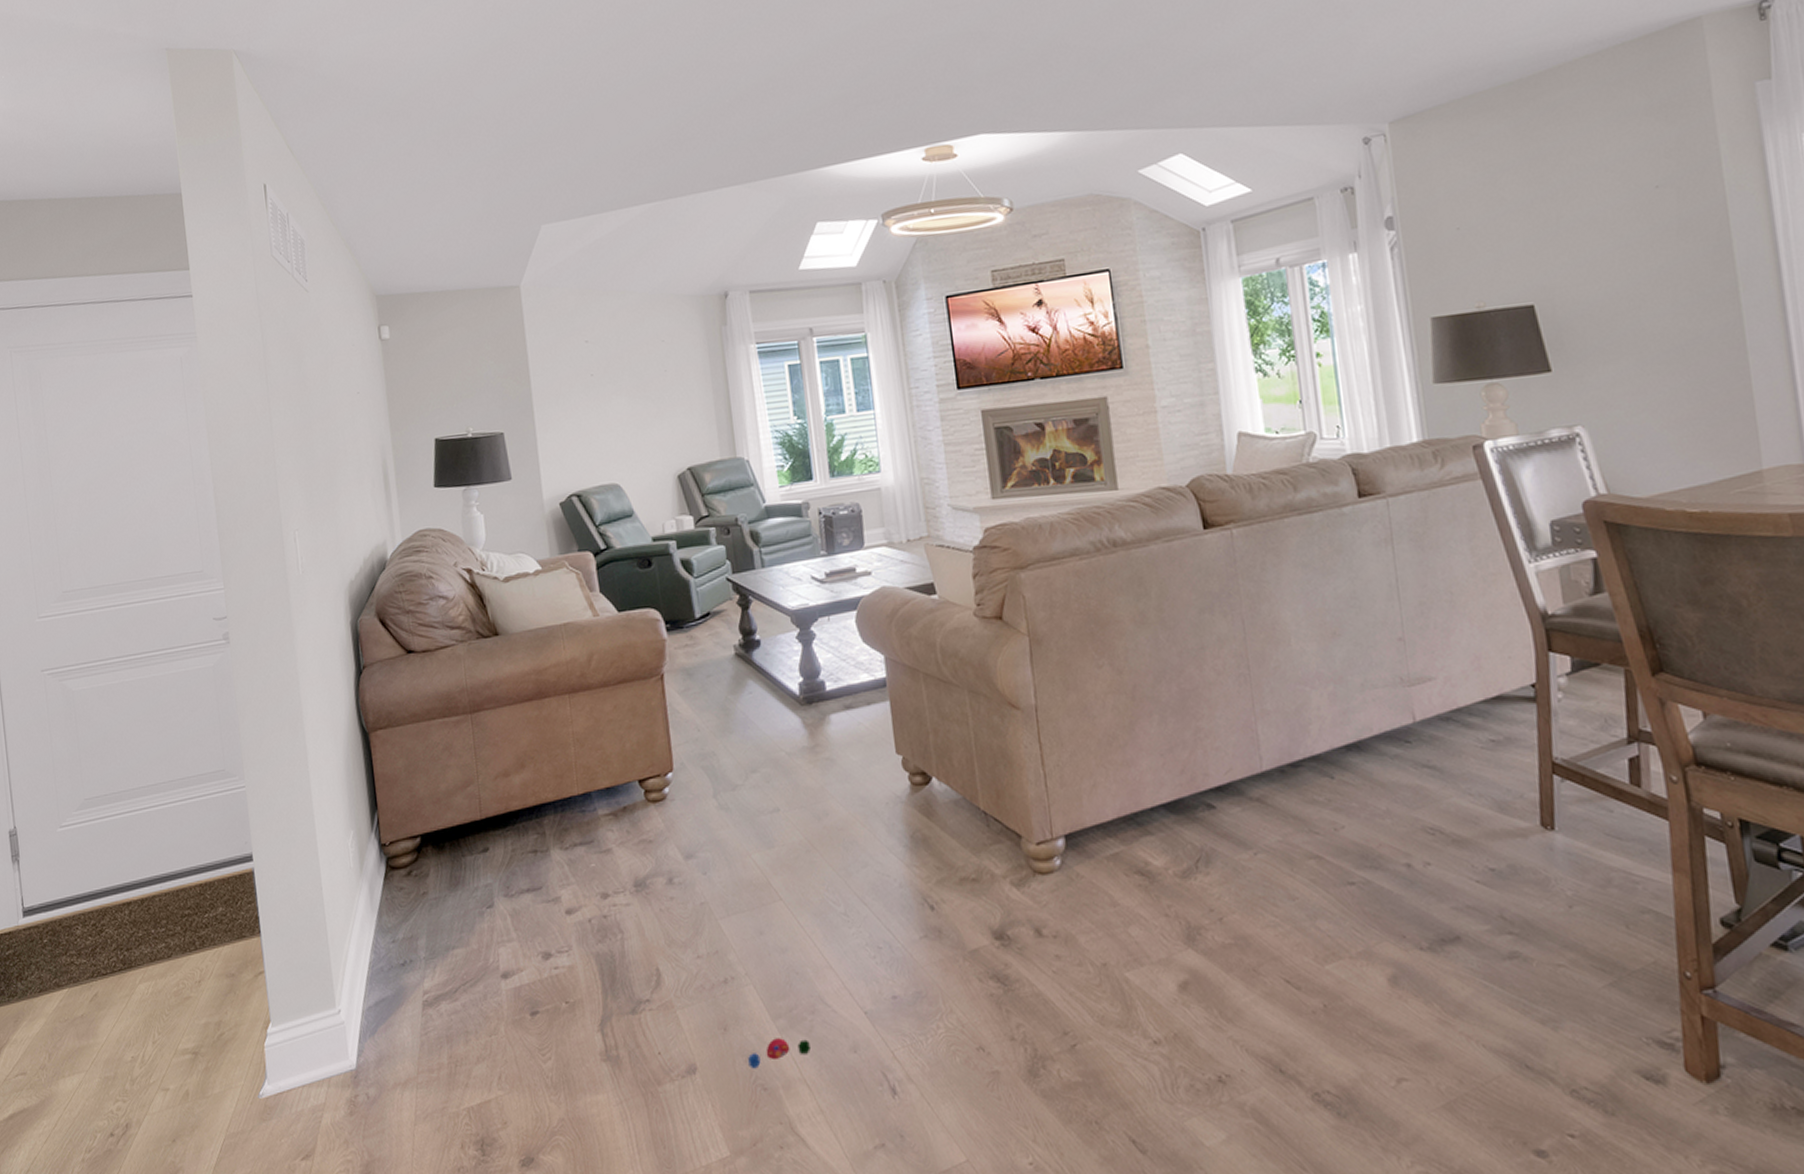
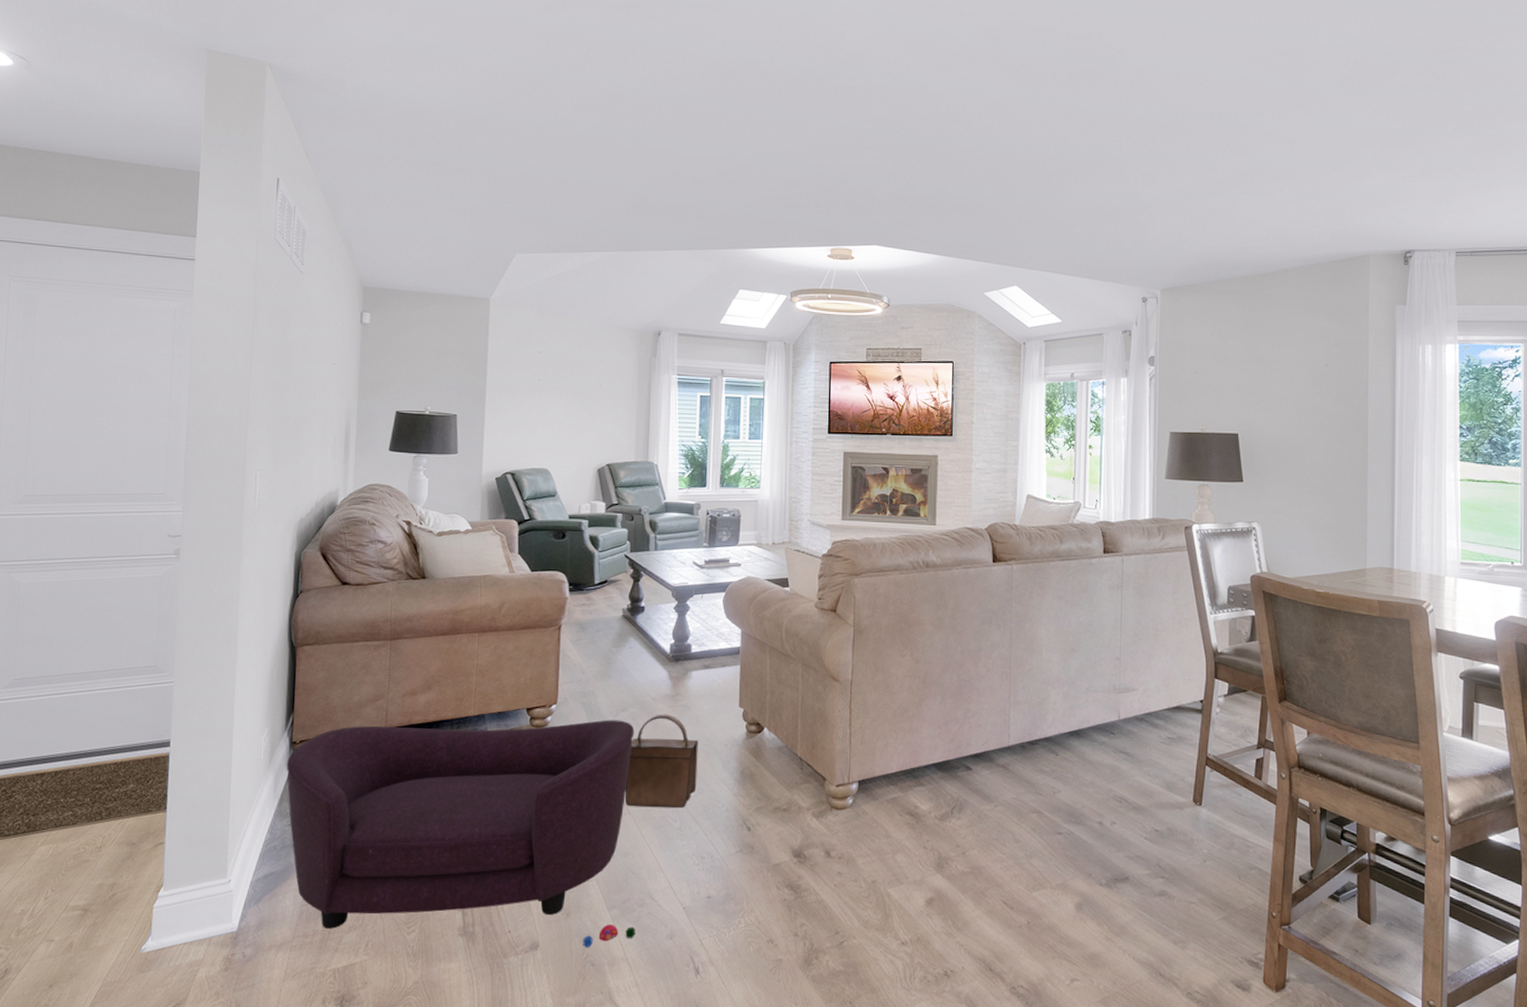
dog bed: none [378,784,773,1061] -> present [286,719,635,929]
handbag: none [769,771,859,890] -> present [624,714,699,808]

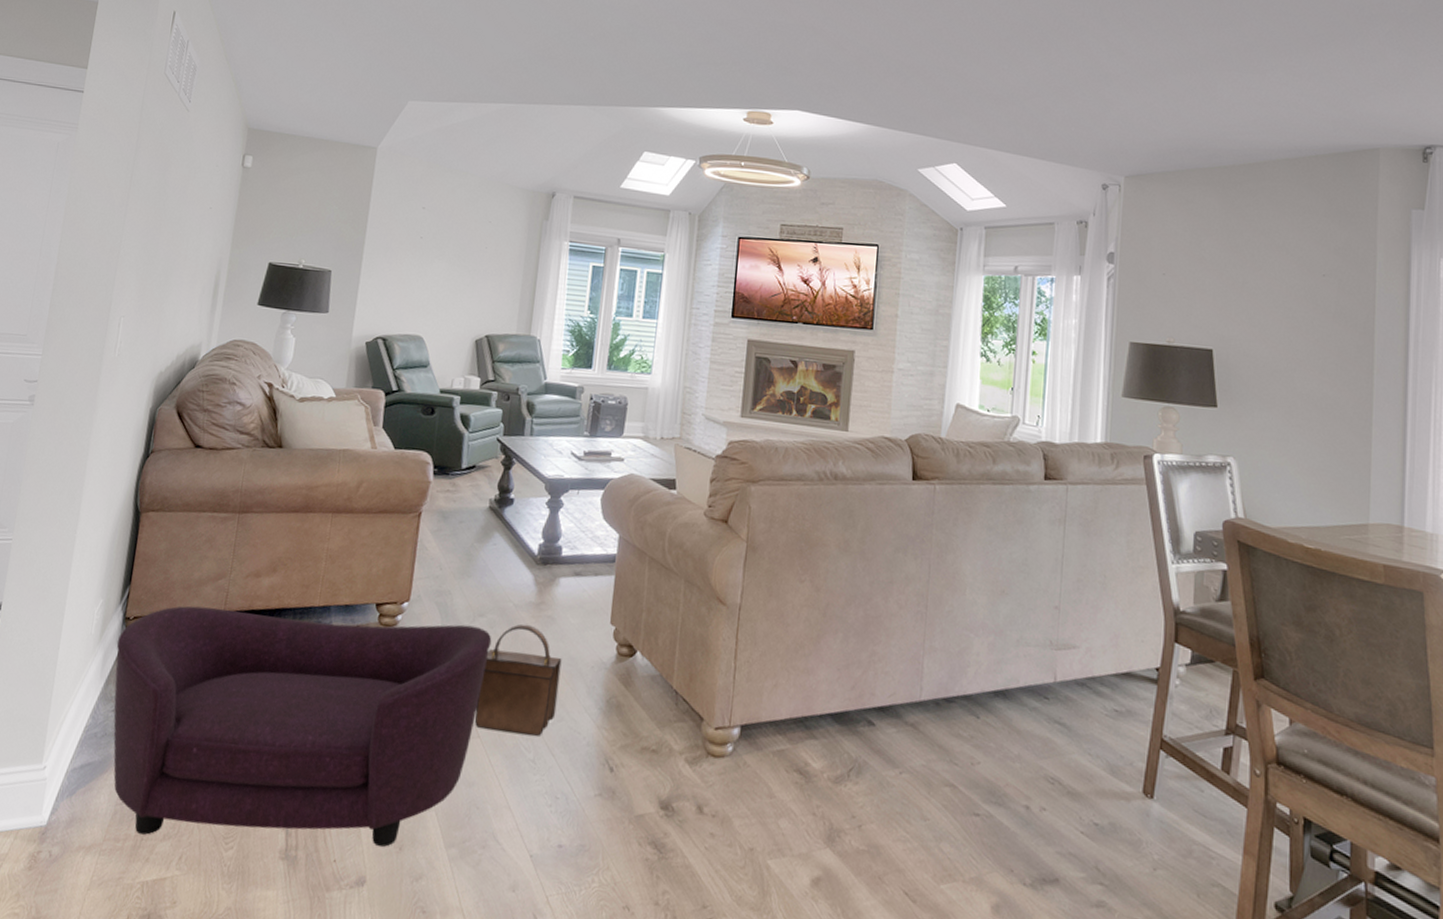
toy ball: present [582,924,635,948] -> none [413,865,475,891]

